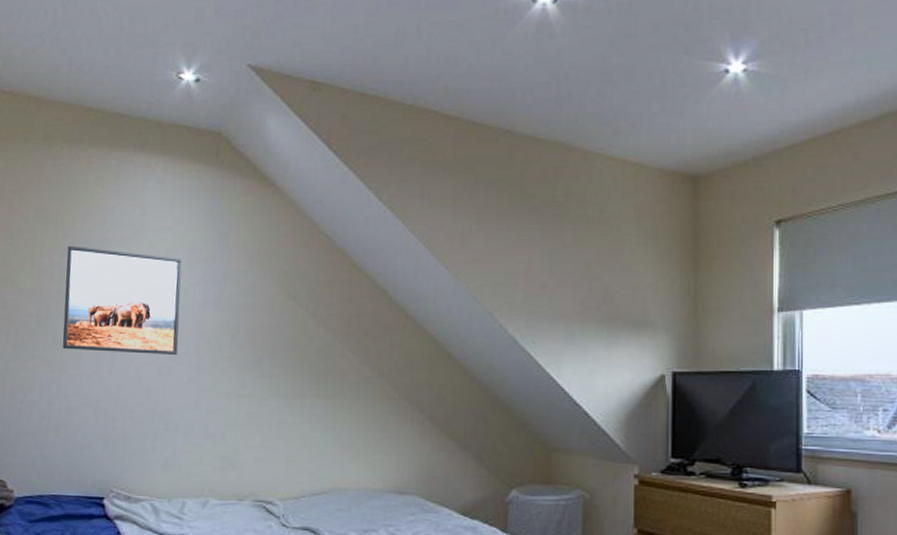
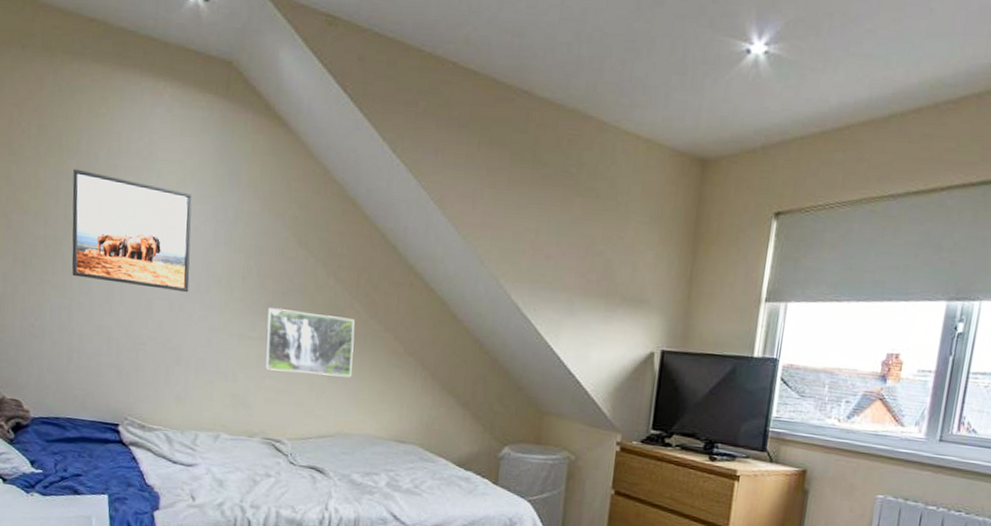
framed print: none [255,363,347,429] -> present [265,308,355,378]

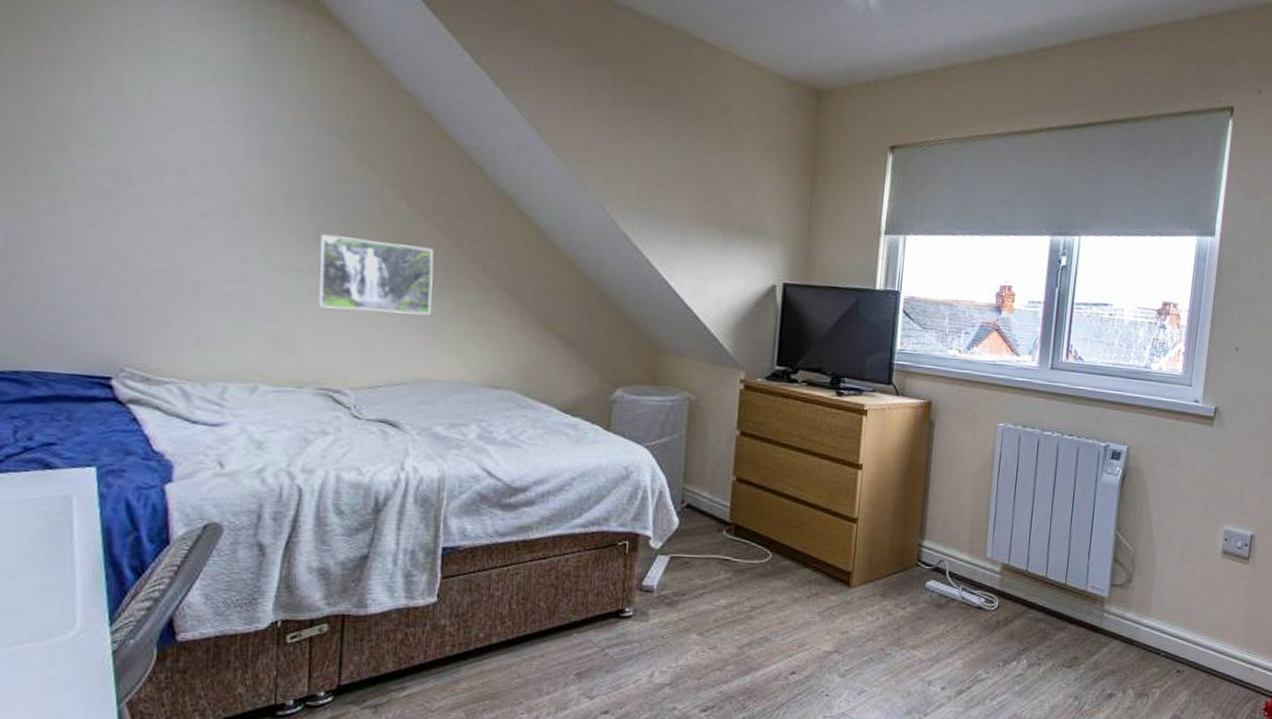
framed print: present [72,168,192,292] -> none [38,57,215,214]

